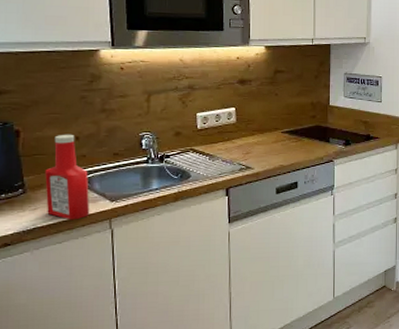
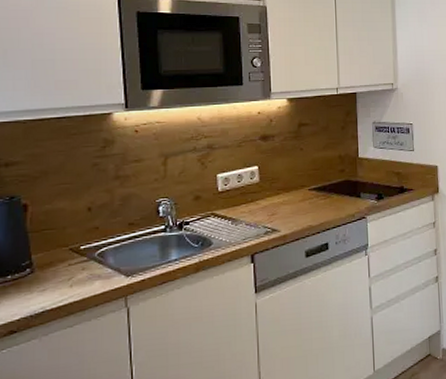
ketchup bottle: present [45,134,90,220] -> none [55,205,104,300]

